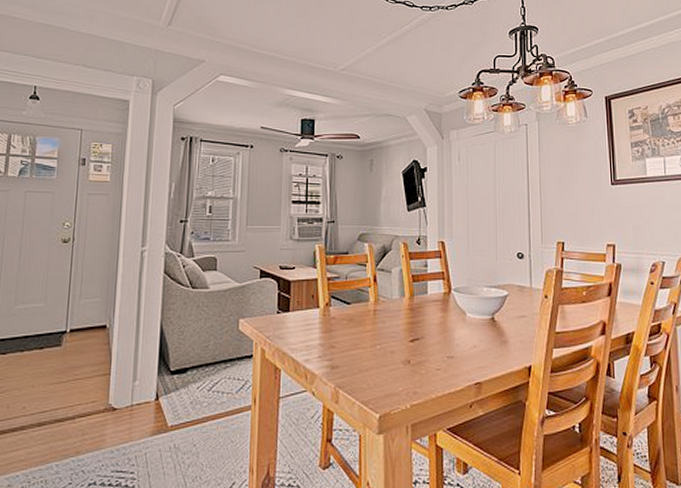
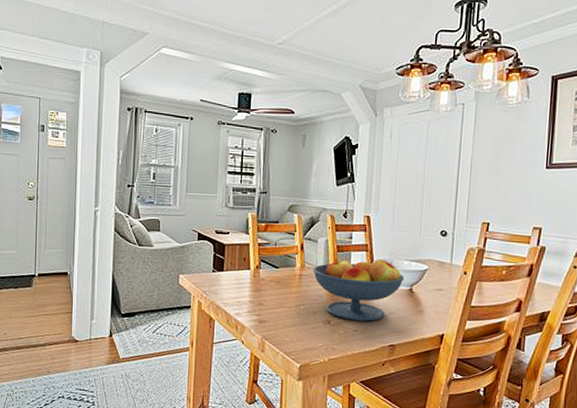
fruit bowl: none [387,287,485,358] -> present [312,259,405,322]

